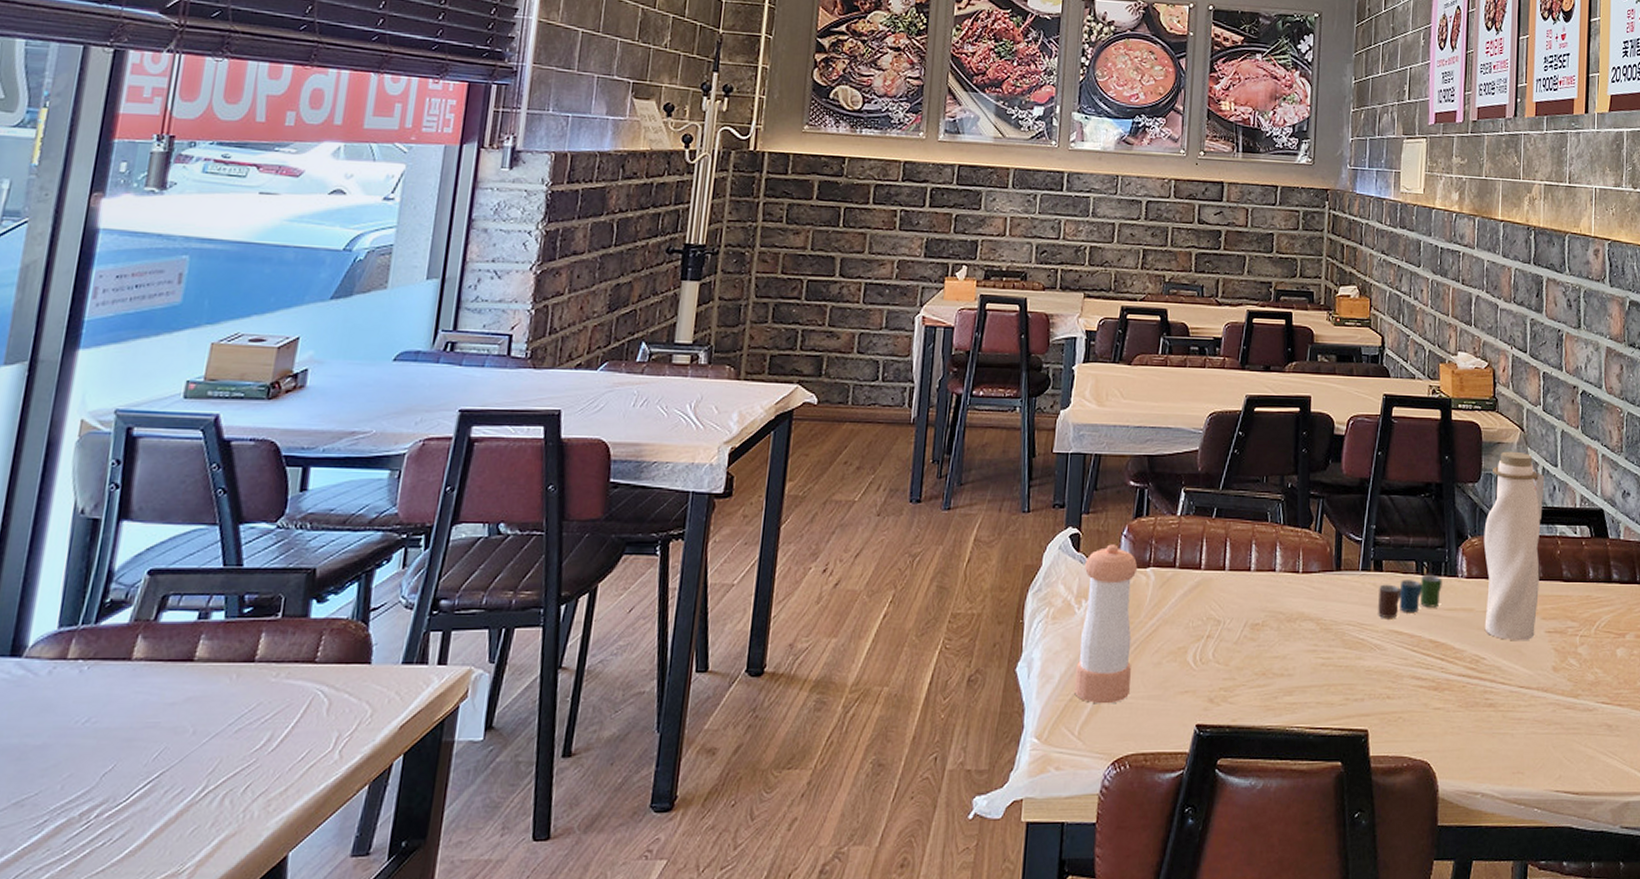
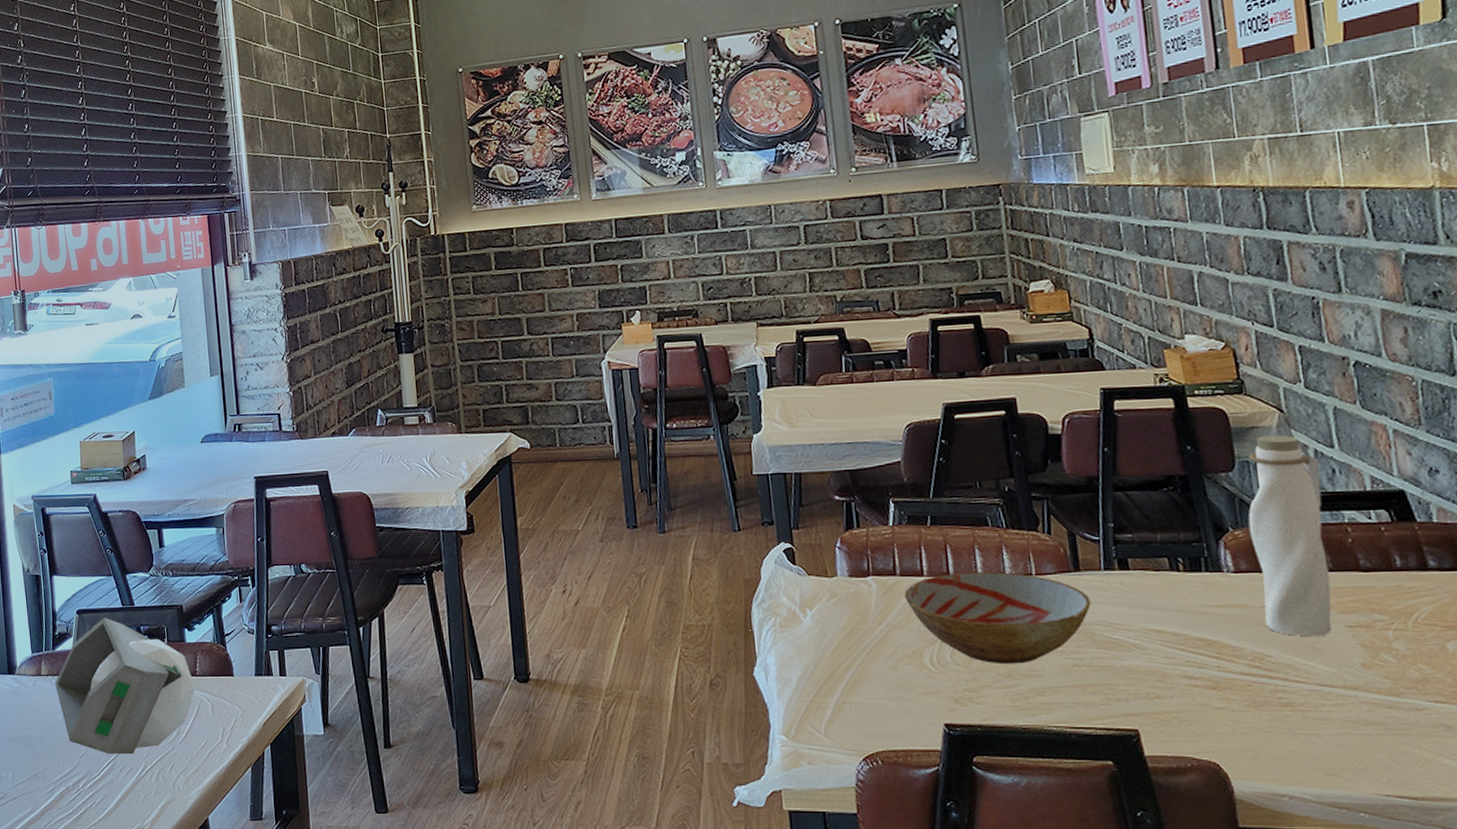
projector: none [86,581,310,771] -> present [55,618,195,755]
pepper shaker: present [1074,544,1138,704] -> none [803,556,870,705]
bowl: none [1179,567,1346,663] -> present [904,571,1091,665]
cup: present [1378,574,1443,618] -> none [1128,570,1205,617]

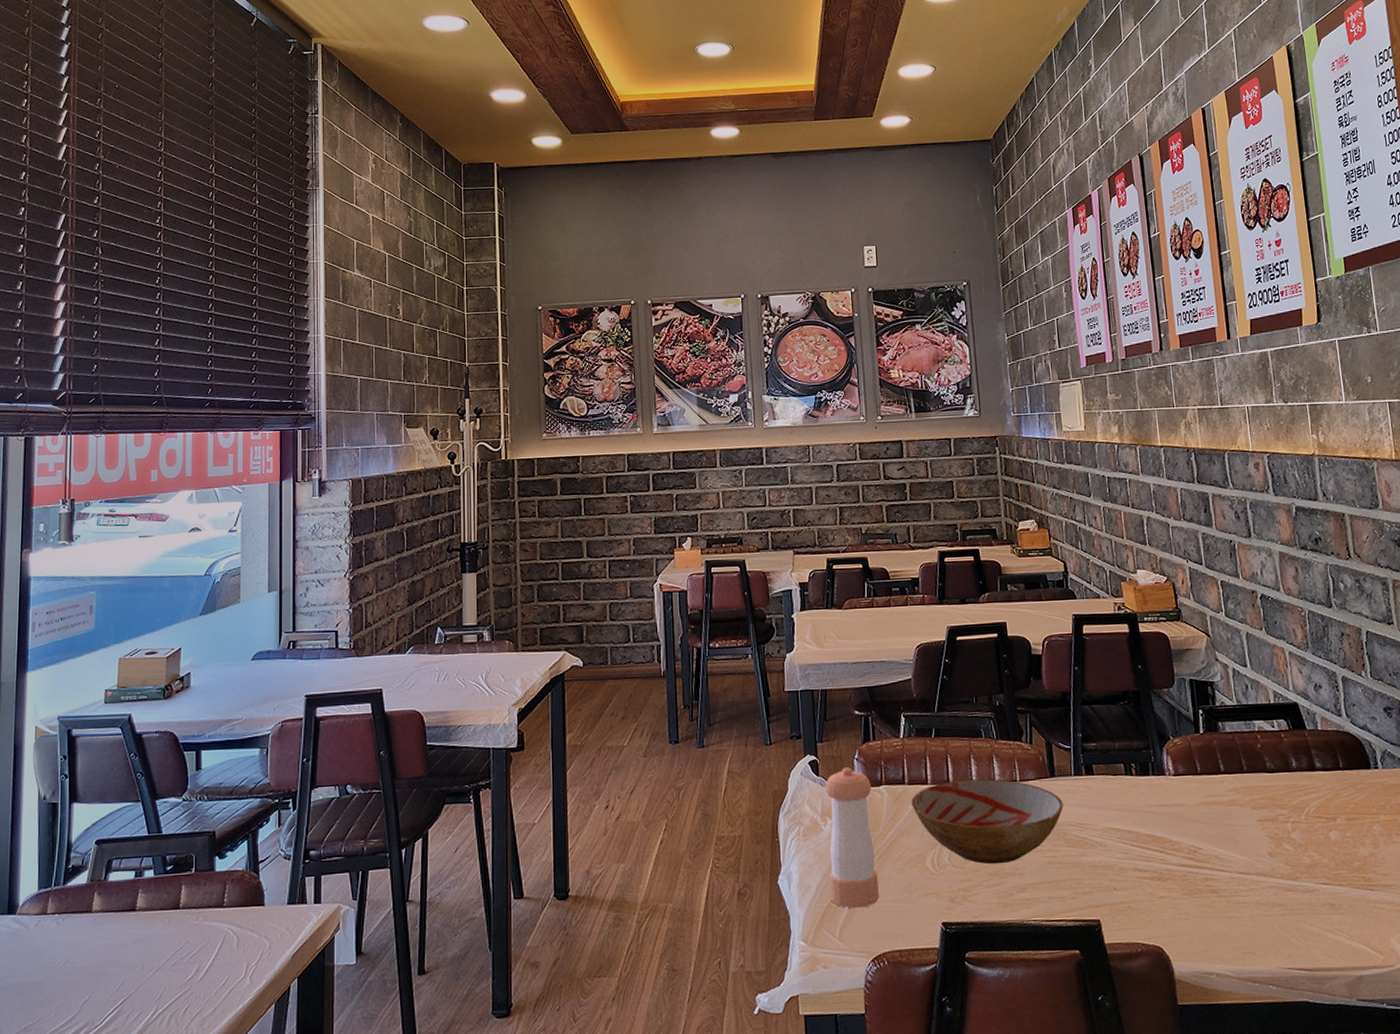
projector: present [55,618,195,755] -> none [62,847,221,1000]
pepper shaker: none [803,556,870,705] -> present [825,767,879,909]
water bottle: present [1248,434,1332,637] -> none [1184,656,1247,831]

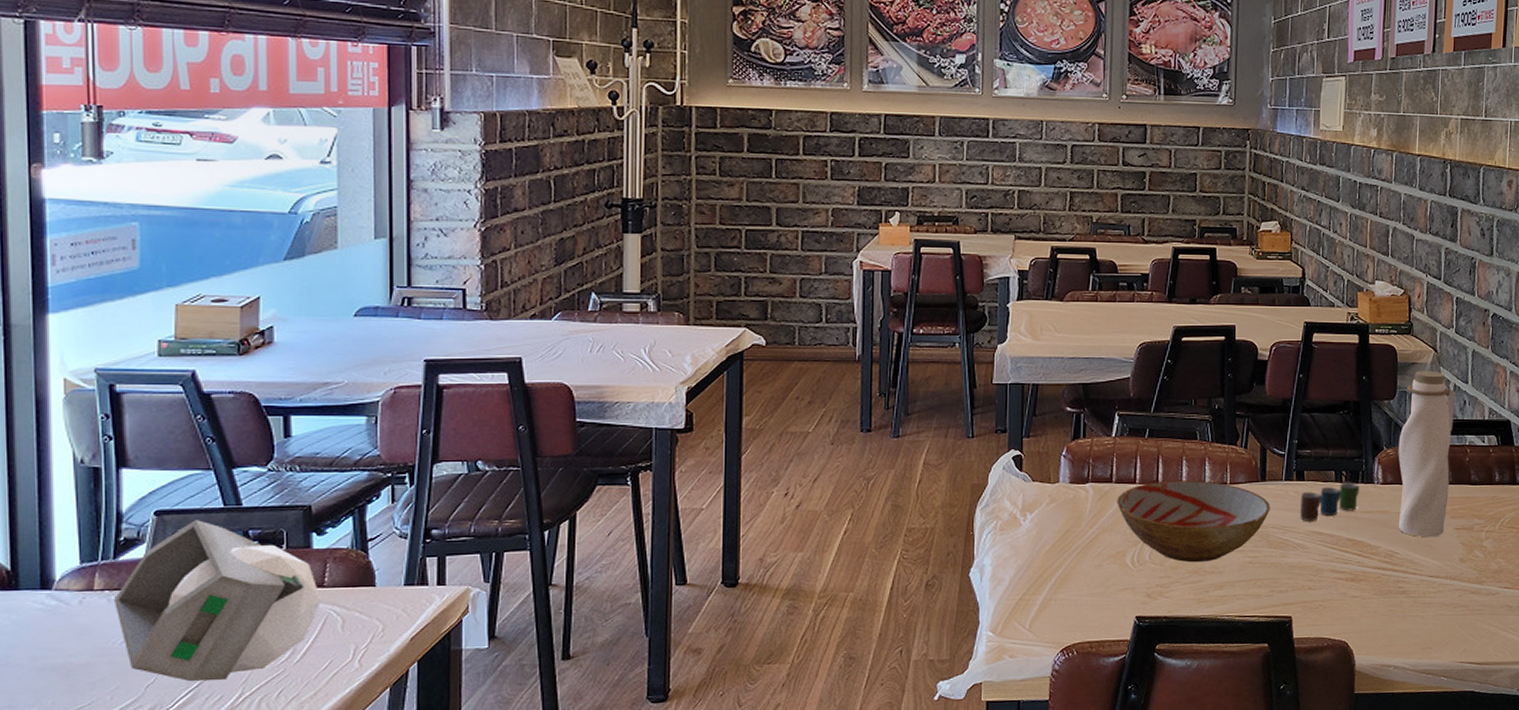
projector: none [62,847,221,1000] -> present [114,520,321,682]
pepper shaker: present [825,767,879,909] -> none [1024,464,1077,602]
cup: none [1092,774,1152,817] -> present [1300,482,1360,521]
water bottle: none [1184,656,1247,831] -> present [1398,370,1456,538]

